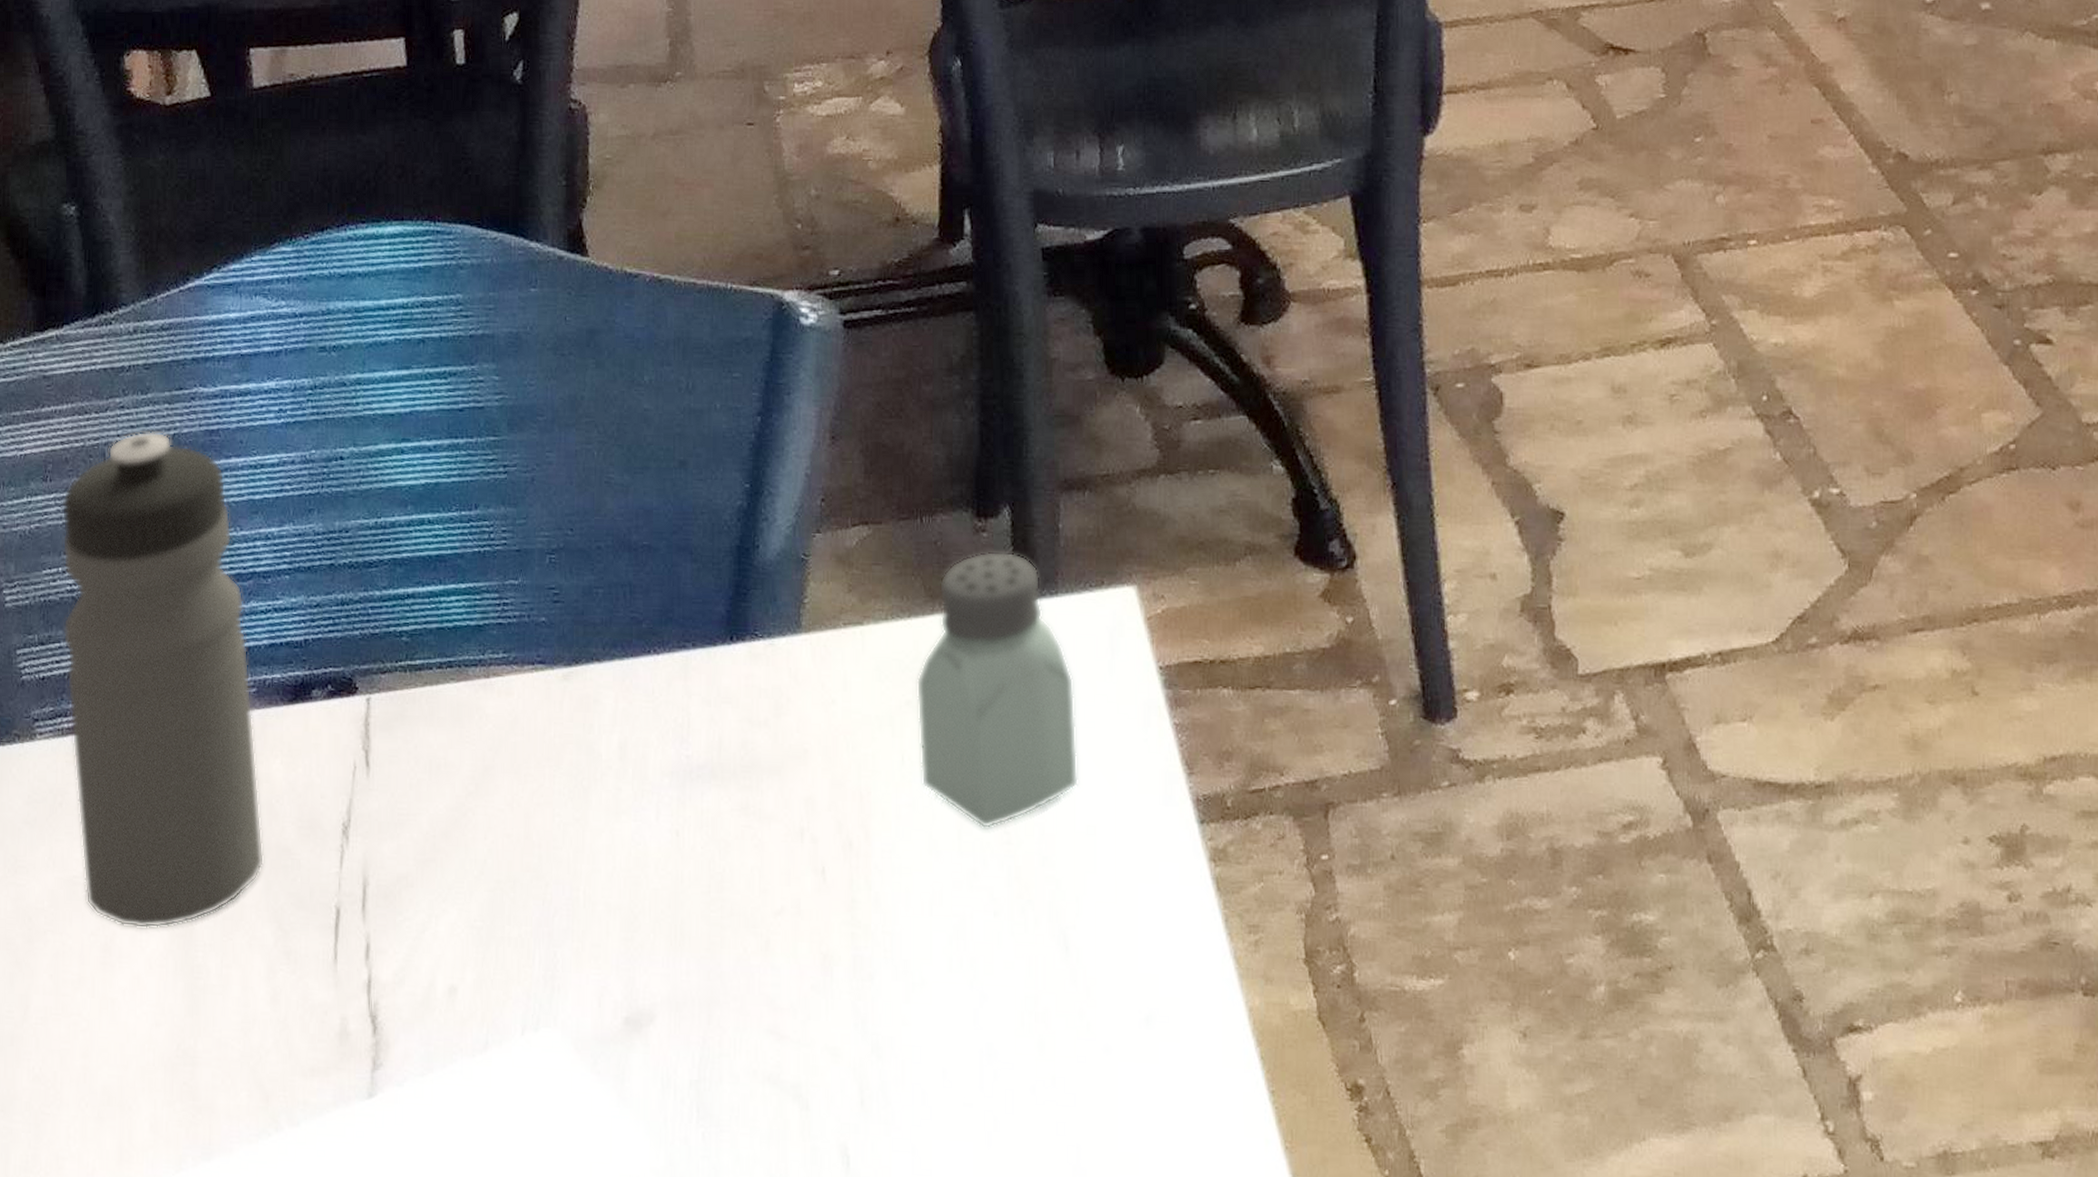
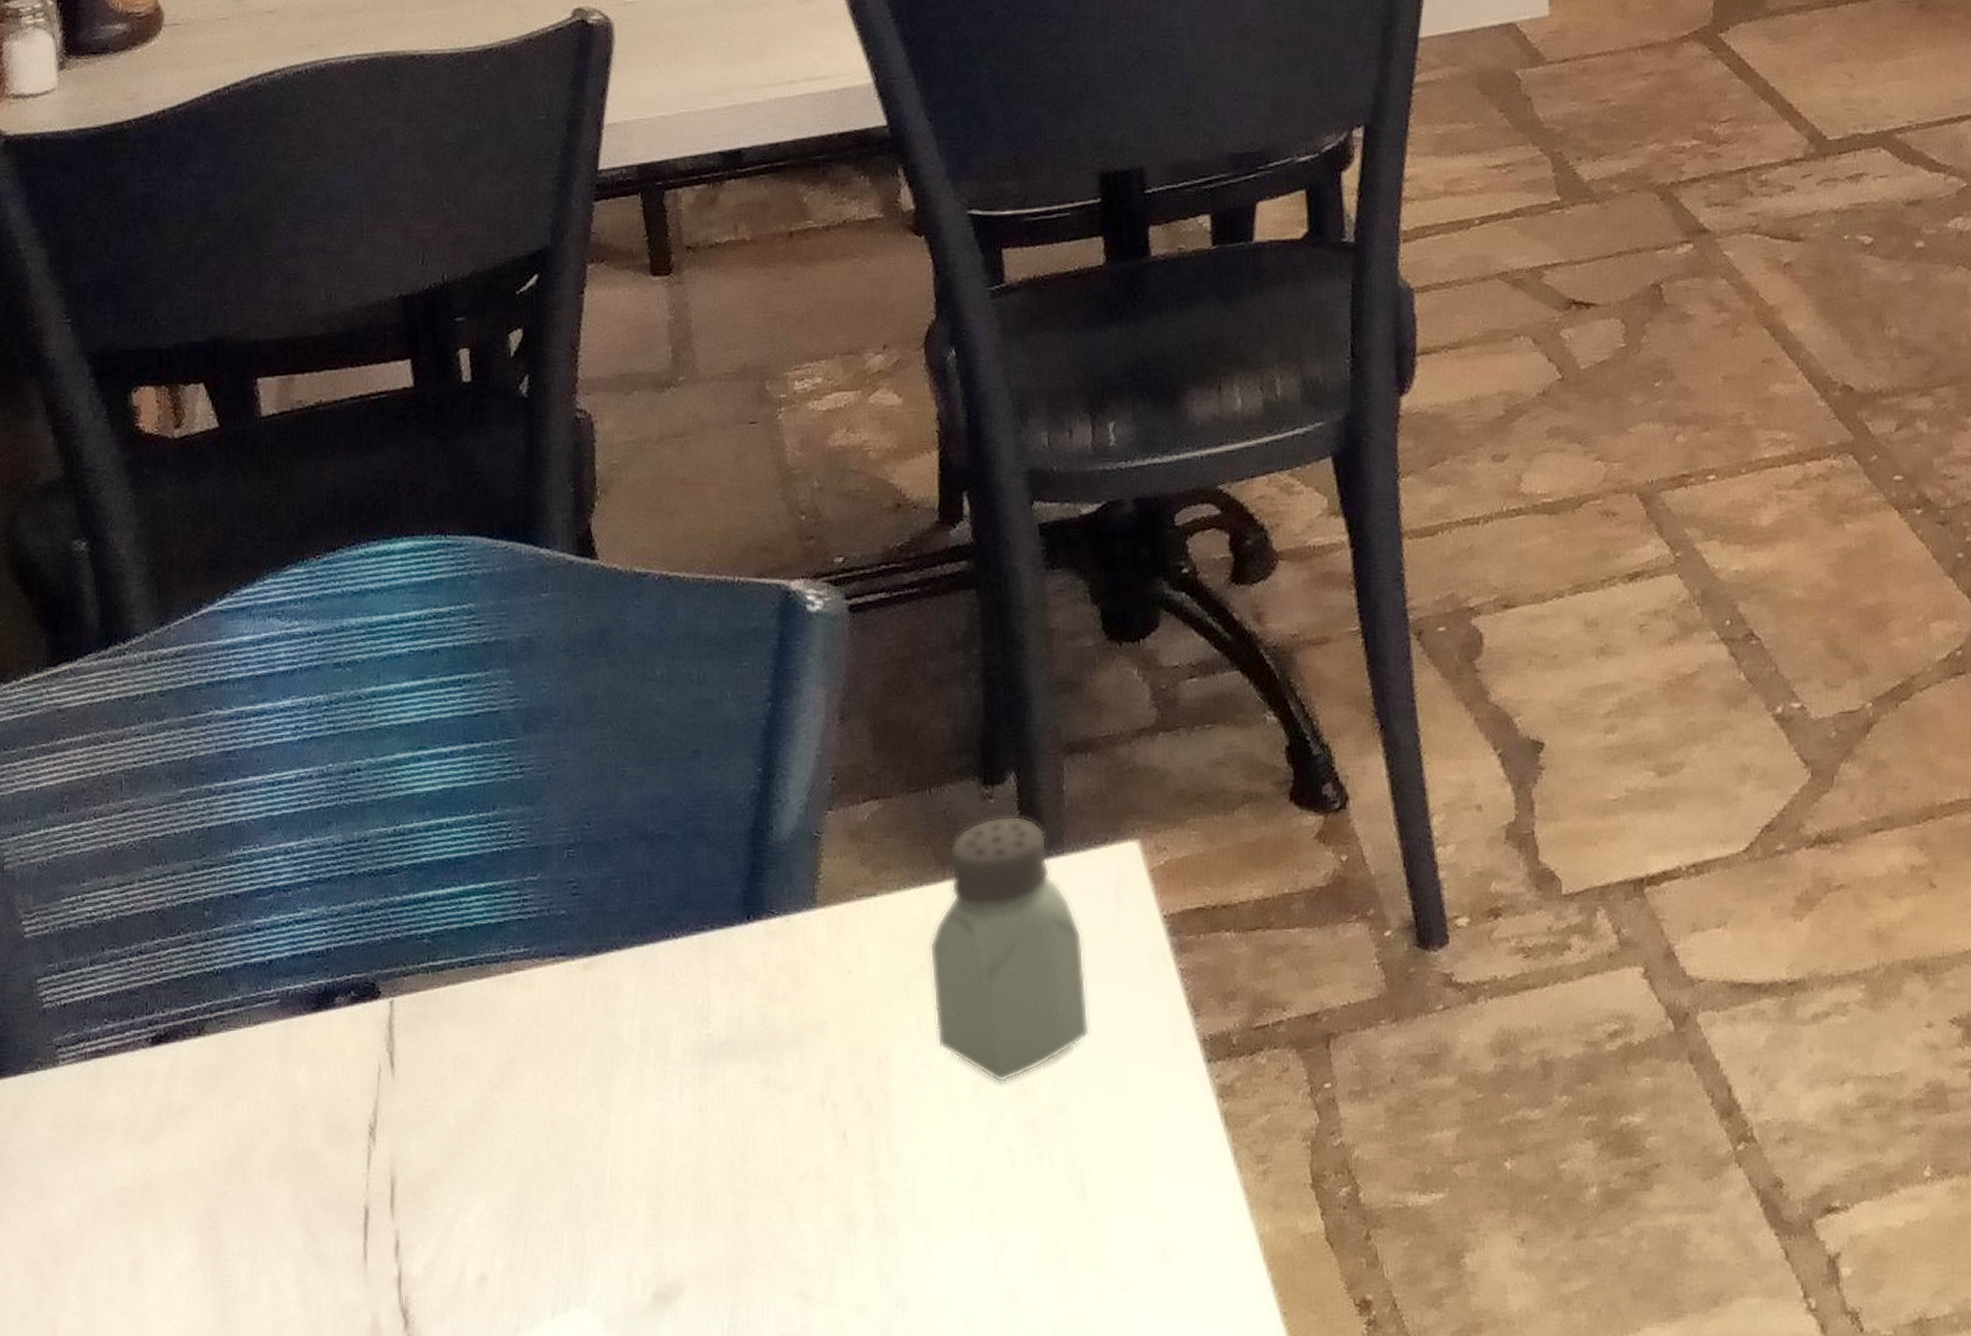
water bottle: present [61,431,265,929] -> none [78,756,292,1244]

